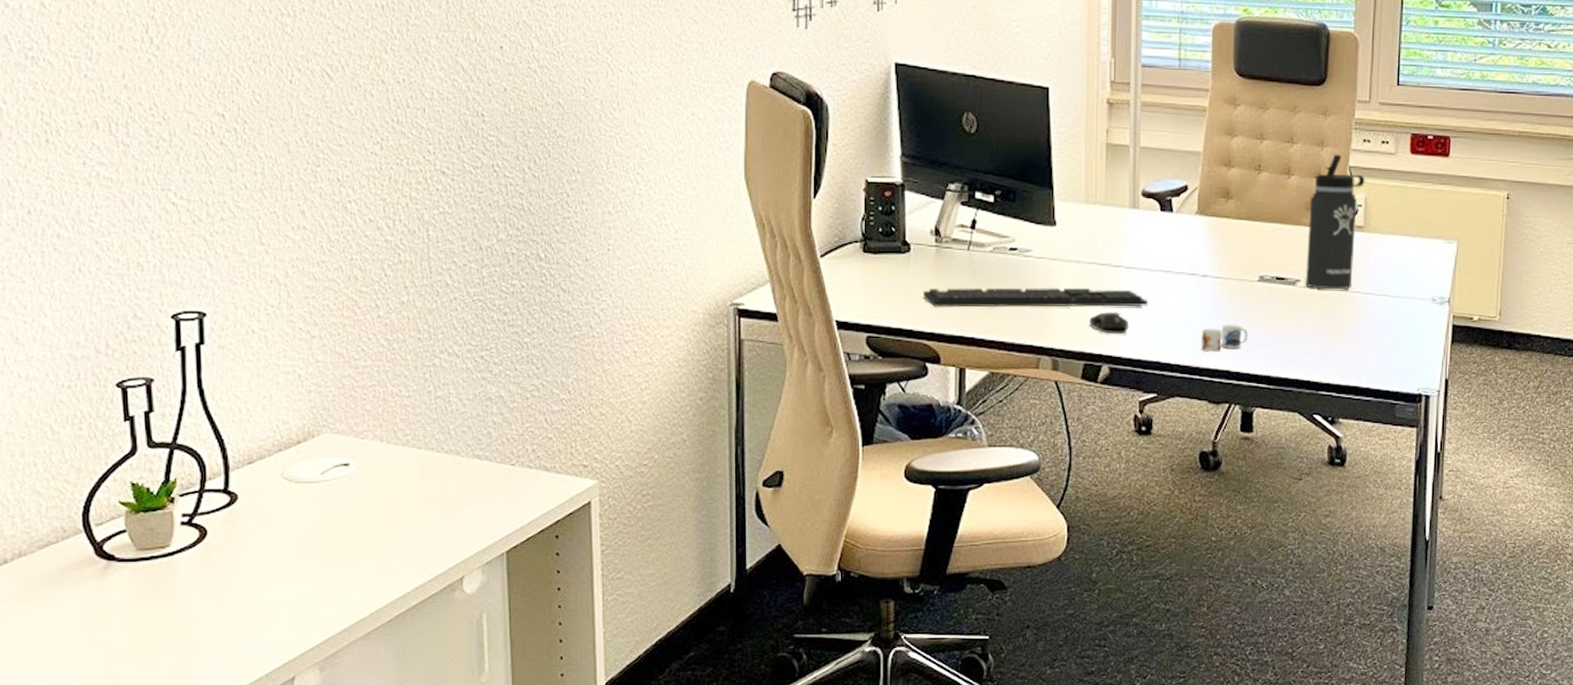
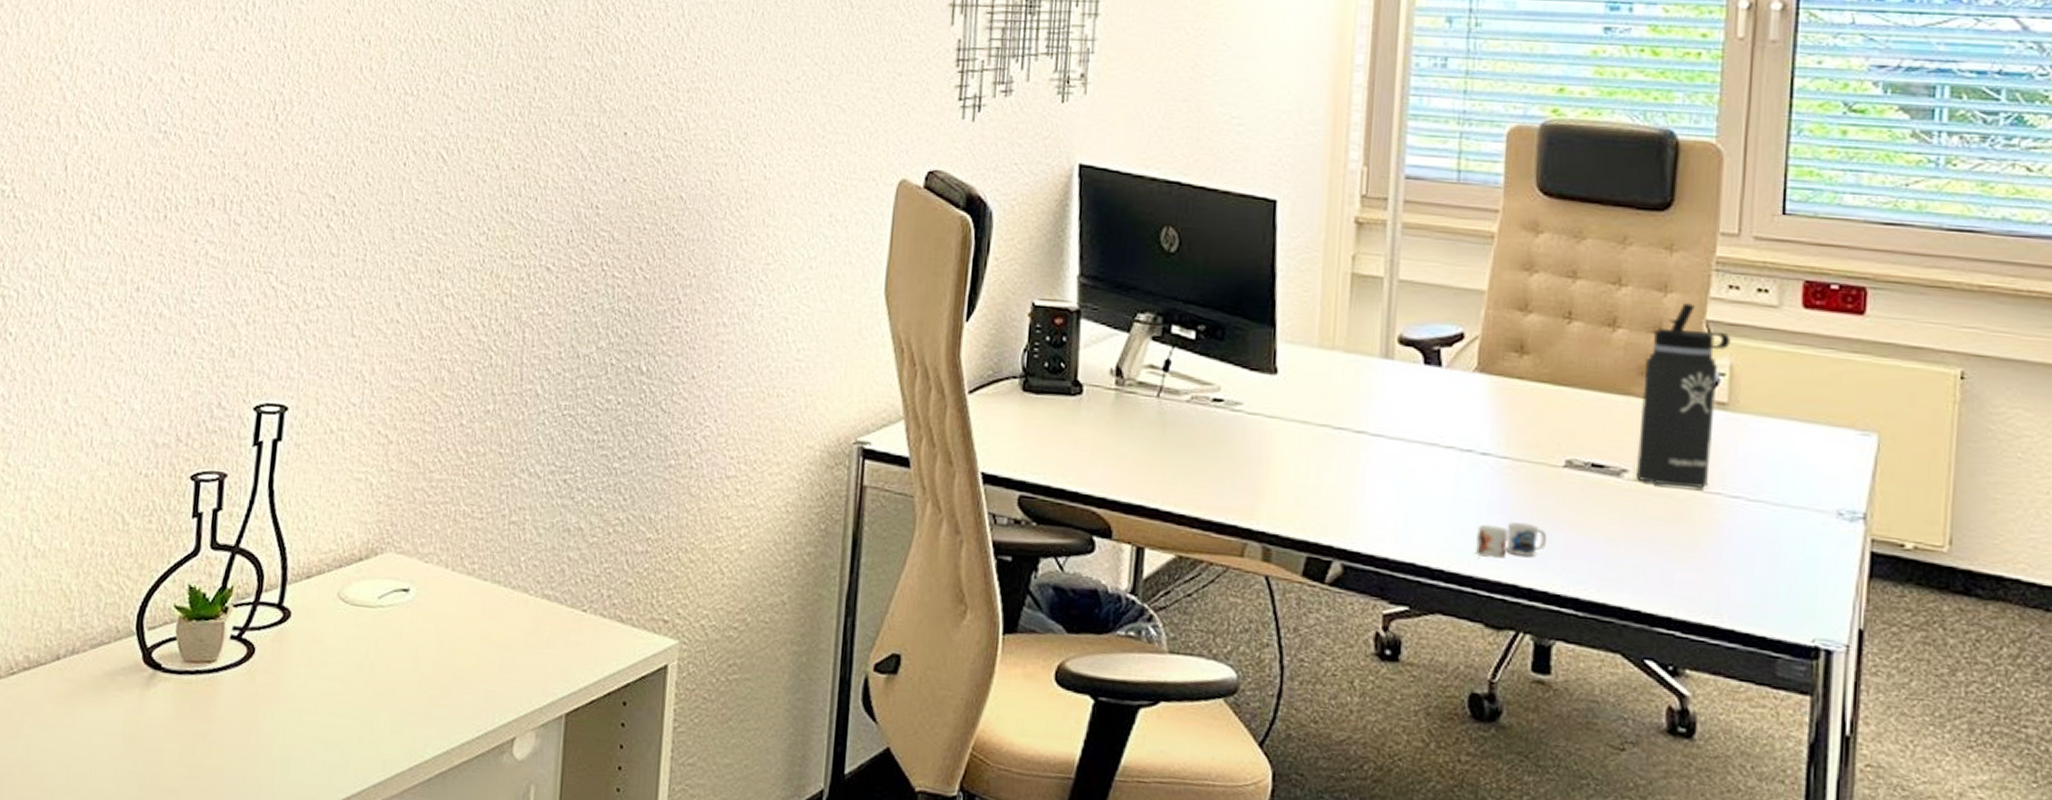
keyboard: present [923,287,1148,308] -> none [1095,441,1402,489]
computer mouse: present [1089,312,1129,334] -> none [1317,490,1373,523]

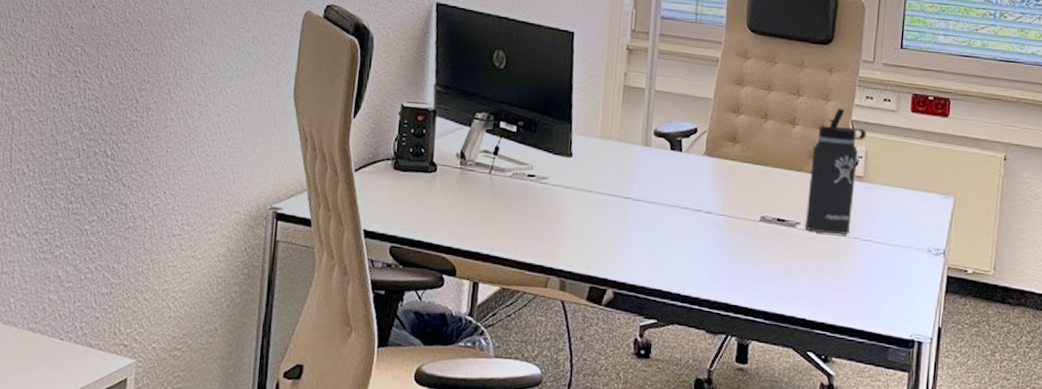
mug: present [1476,522,1548,560] -> none [702,260,748,286]

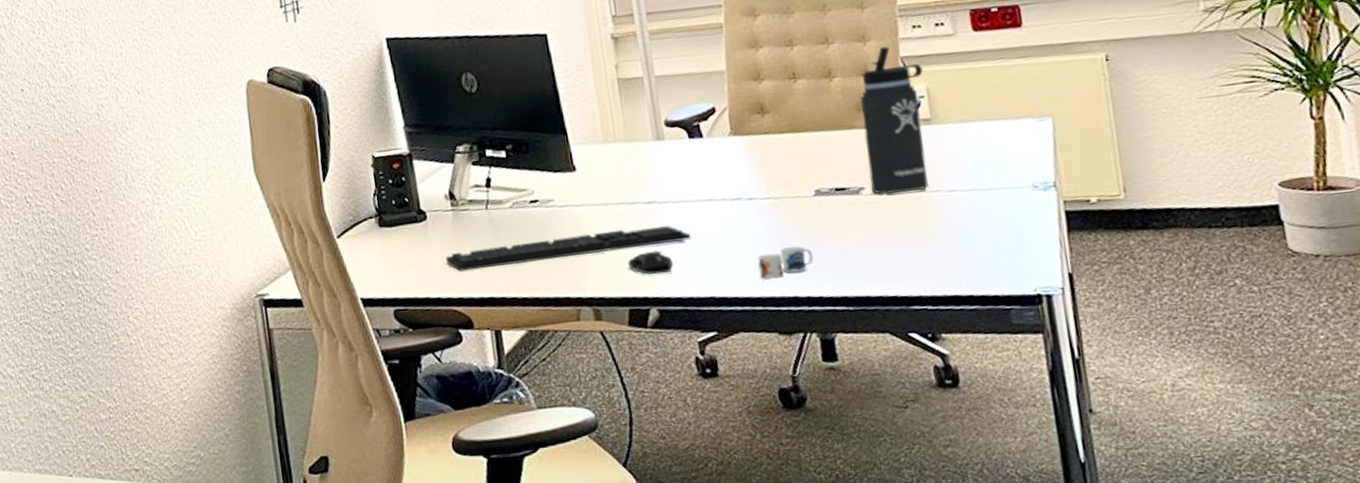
keyboard: none [445,206,654,238] -> present [446,226,692,272]
computer mouse: none [597,239,635,262] -> present [628,250,674,275]
mug: none [702,260,748,286] -> present [757,246,814,281]

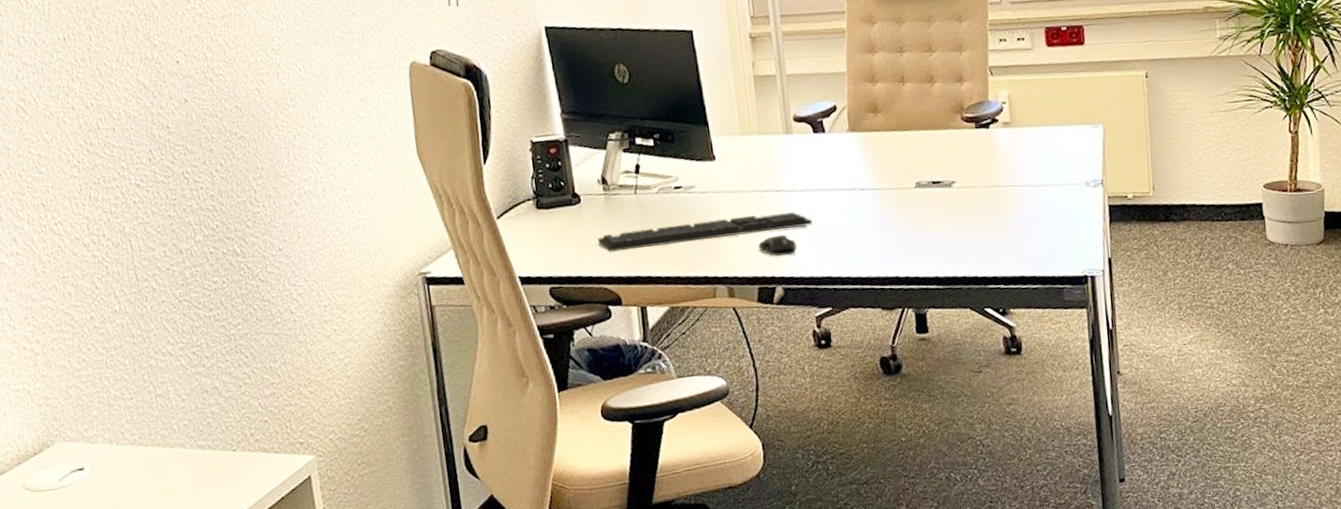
mug: present [757,246,814,281] -> none [867,232,913,263]
thermos bottle: present [859,46,930,194] -> none [955,56,1007,188]

